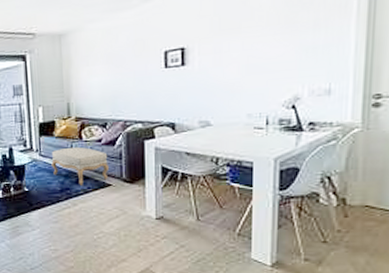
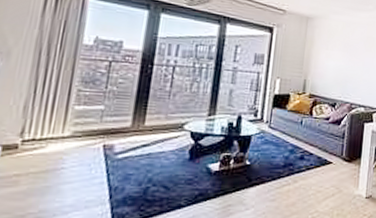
ottoman: present [51,146,110,185] -> none [279,122,333,161]

